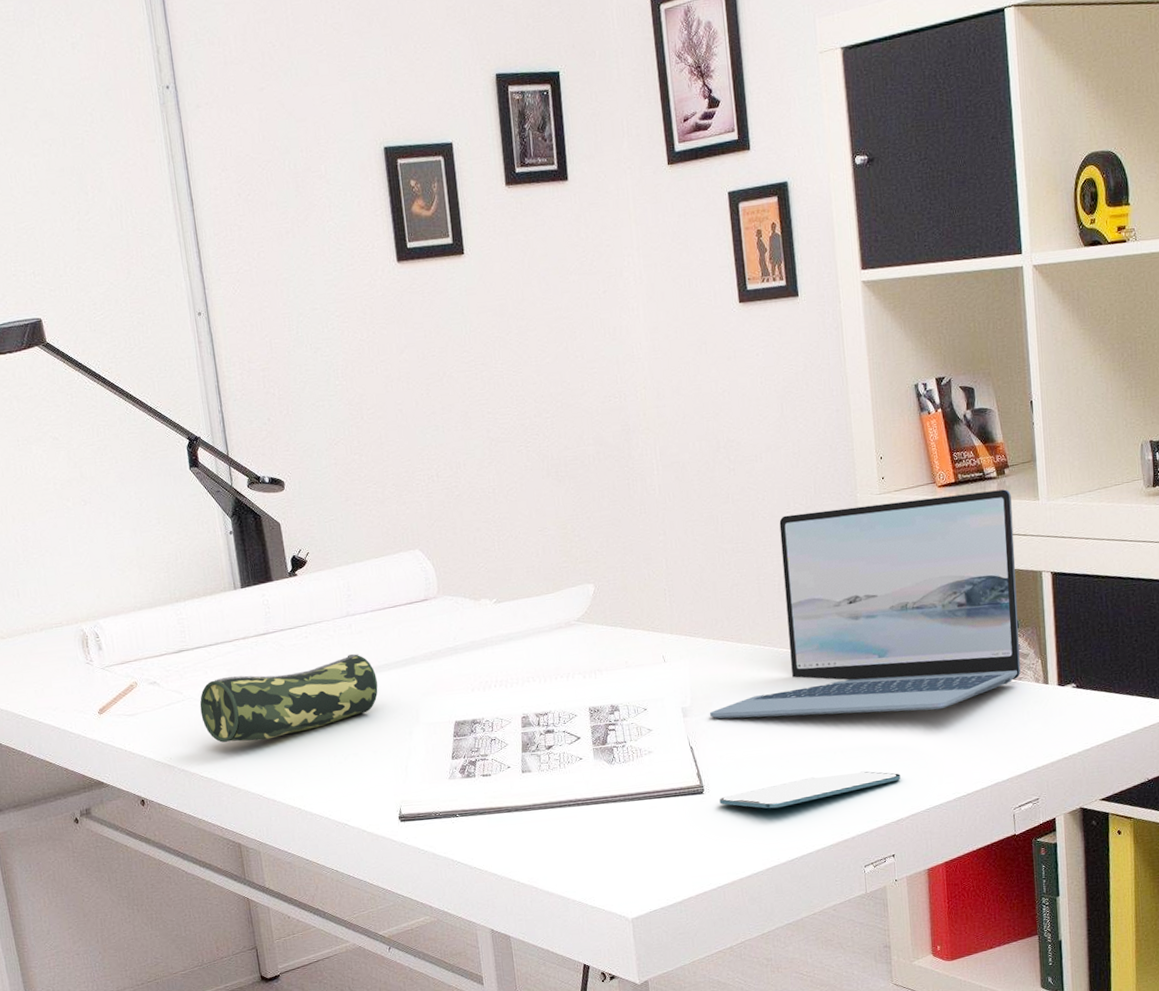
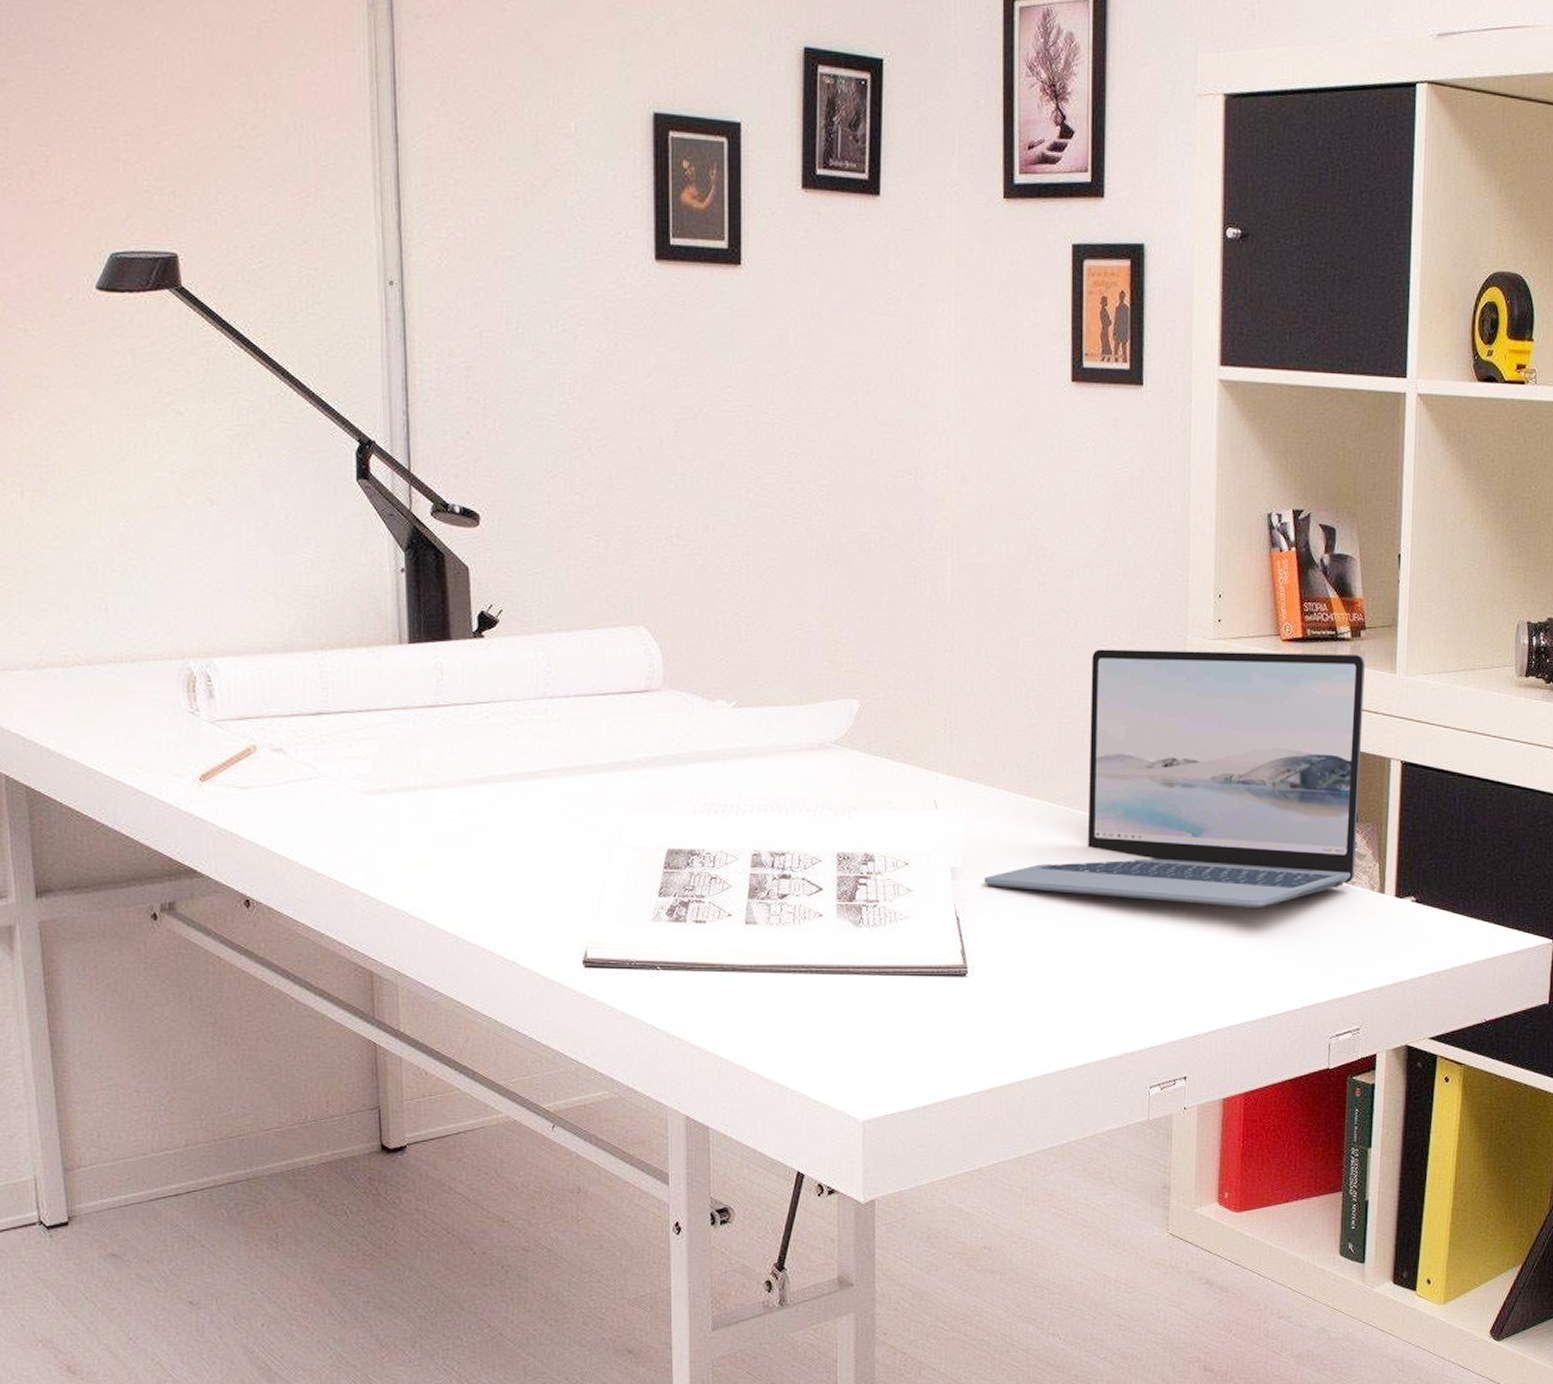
pencil case: present [199,653,378,743] -> none [337,746,573,842]
smartphone: present [719,771,901,809] -> none [985,971,1203,1005]

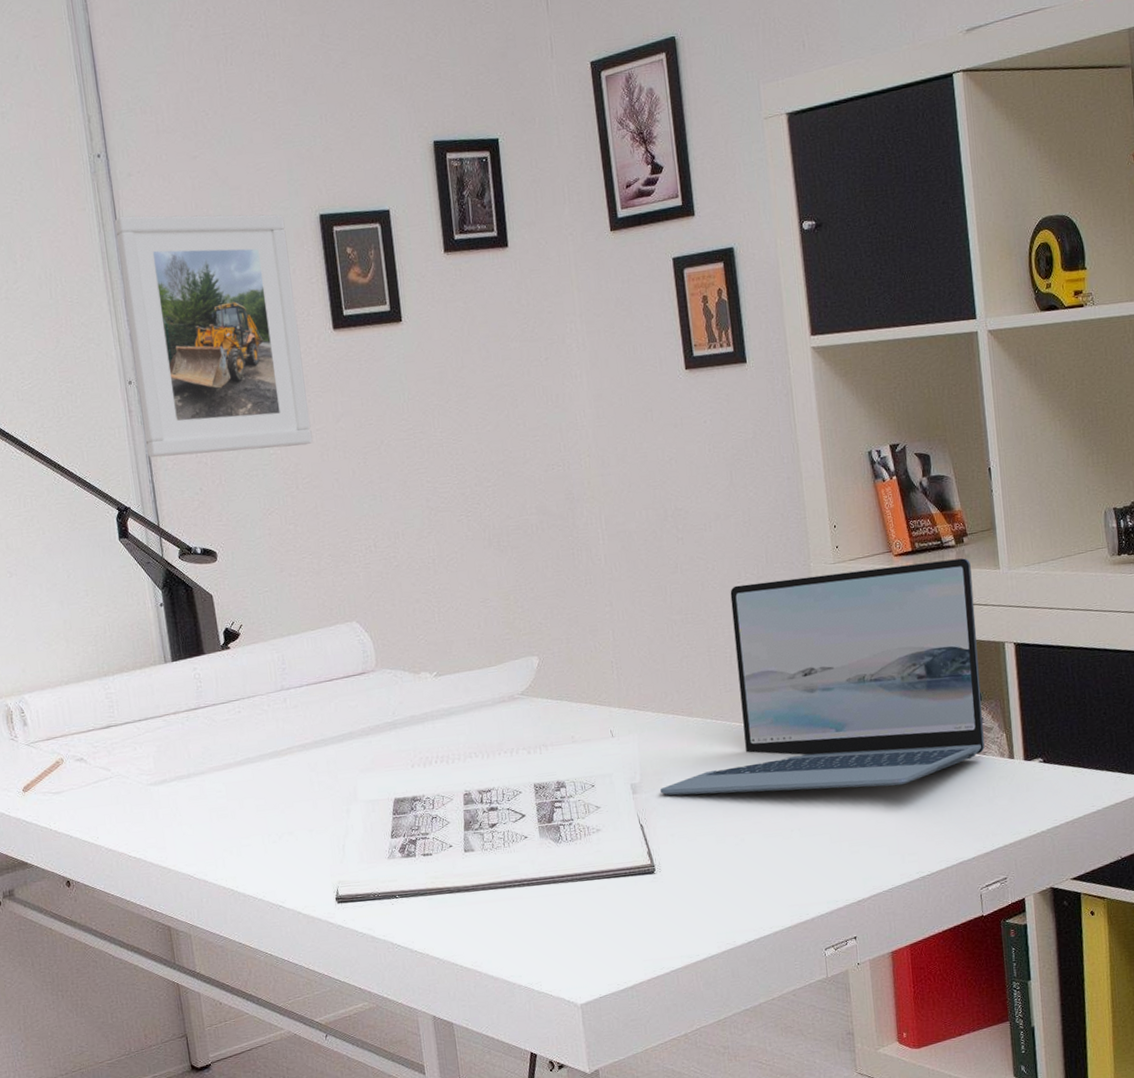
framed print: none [392,68,615,399] -> present [114,214,313,458]

